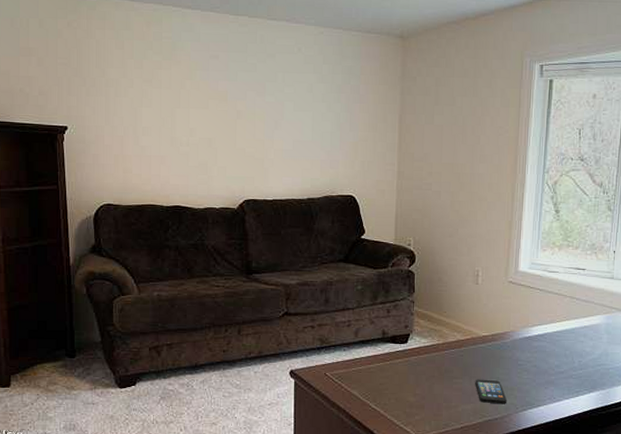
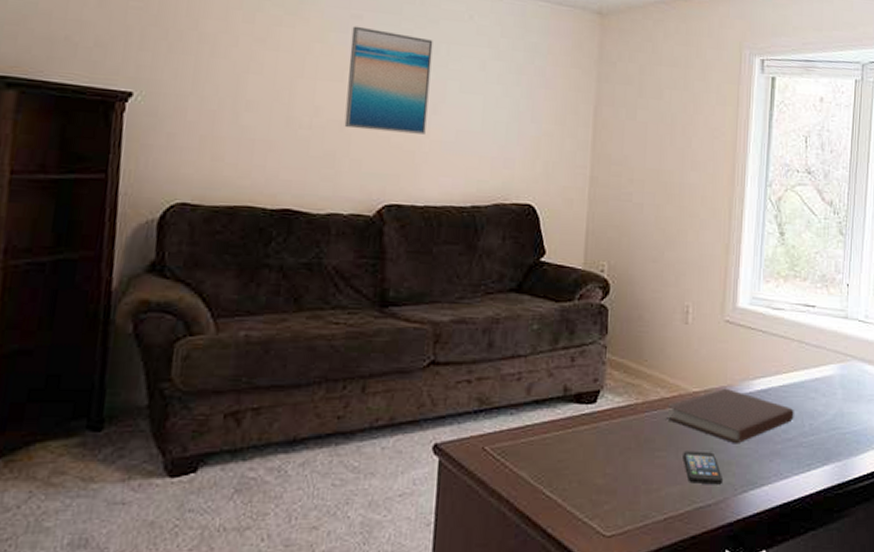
wall art: none [211,64,272,145] -> present [344,26,433,134]
notebook: none [462,333,566,375] -> present [667,388,794,444]

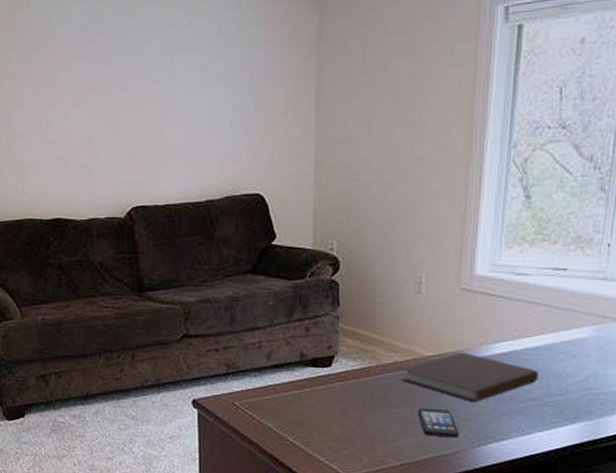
wall art: present [344,26,433,134] -> none [88,50,160,144]

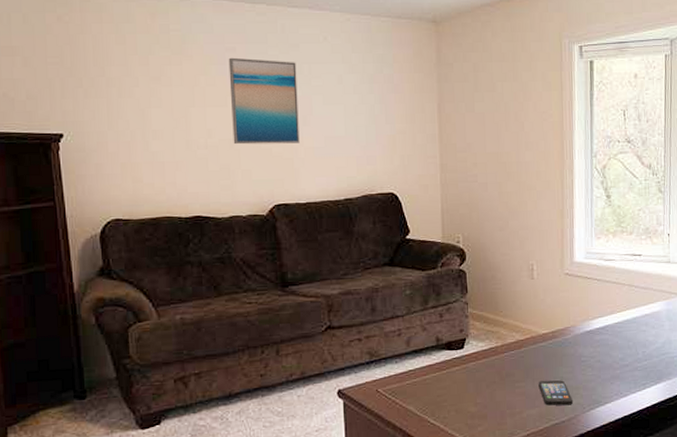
wall art: none [88,50,160,144] -> present [228,57,300,145]
notebook: present [401,352,539,403] -> none [522,328,629,373]

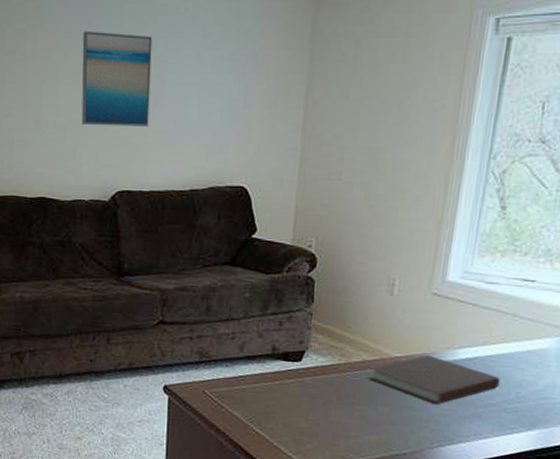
notebook: none [522,328,629,373] -> present [368,354,500,405]
smartphone: present [538,380,573,406] -> none [381,406,420,438]

